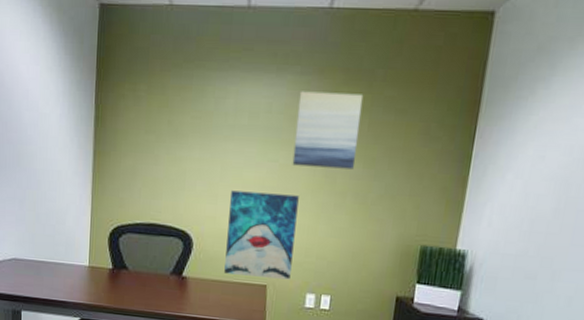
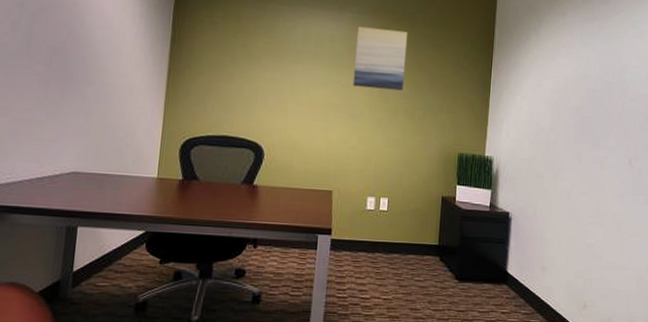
wall art: present [224,190,299,280] -> none [293,106,359,185]

